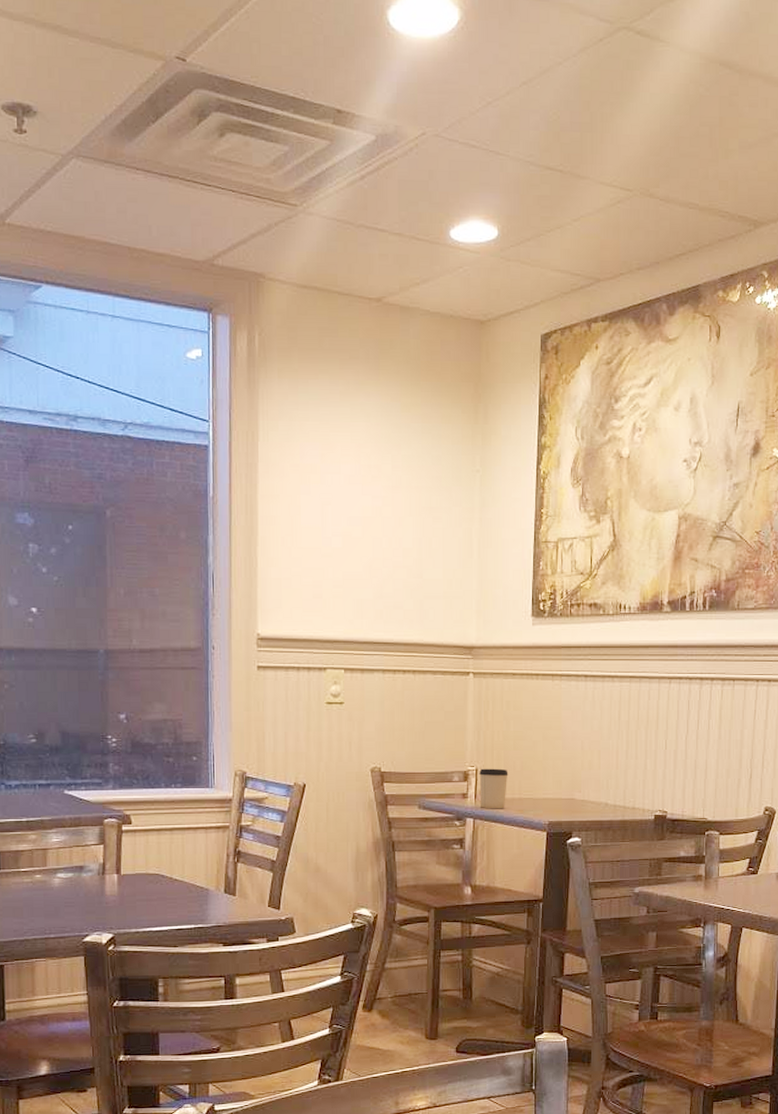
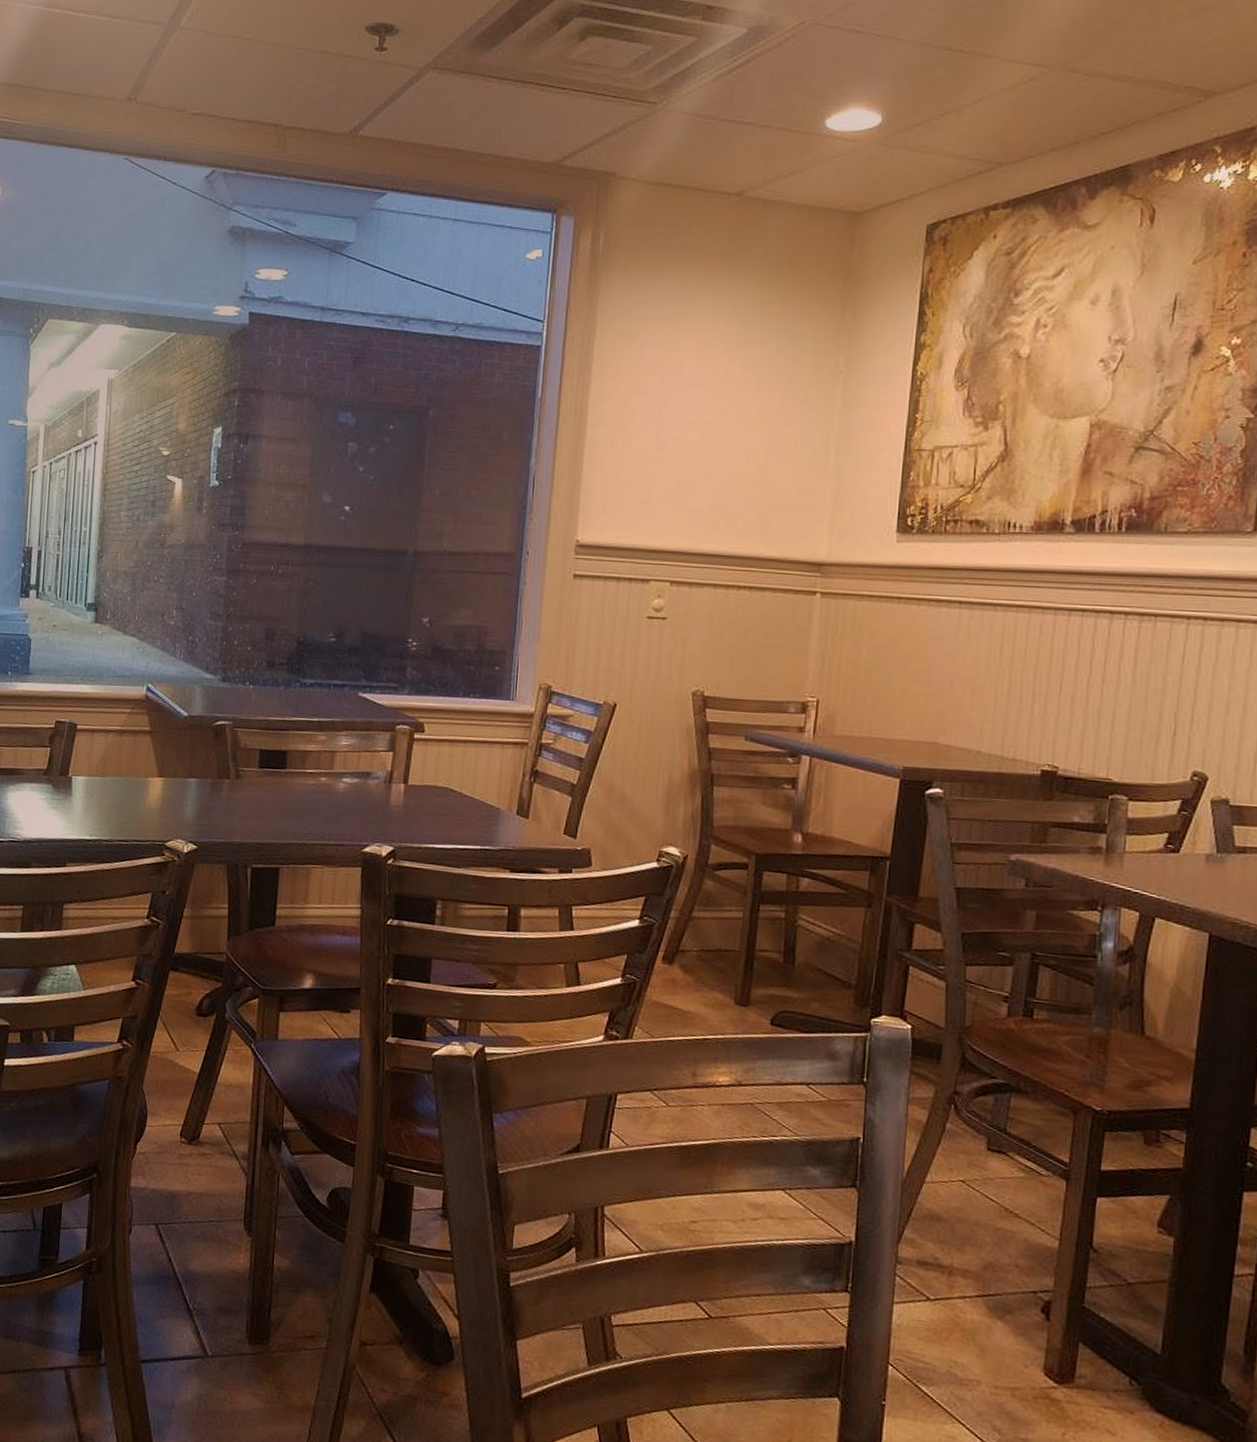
cup: present [479,768,509,809] -> none [820,700,857,748]

